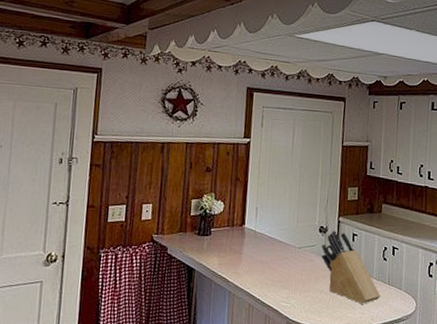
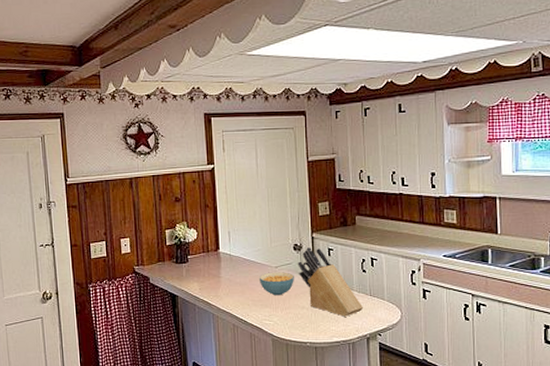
cereal bowl: none [281,252,317,278] -> present [258,272,294,296]

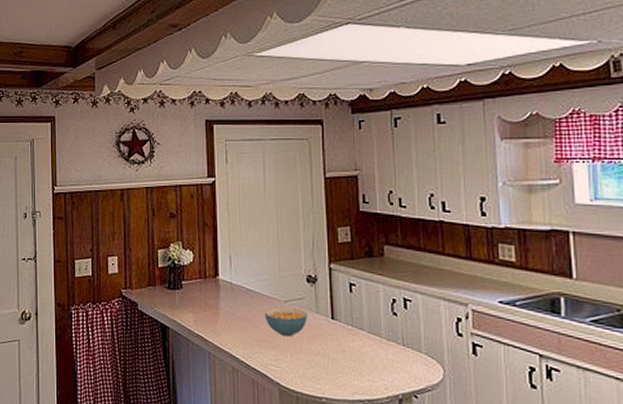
knife block: present [297,246,364,317] -> none [311,279,395,370]

